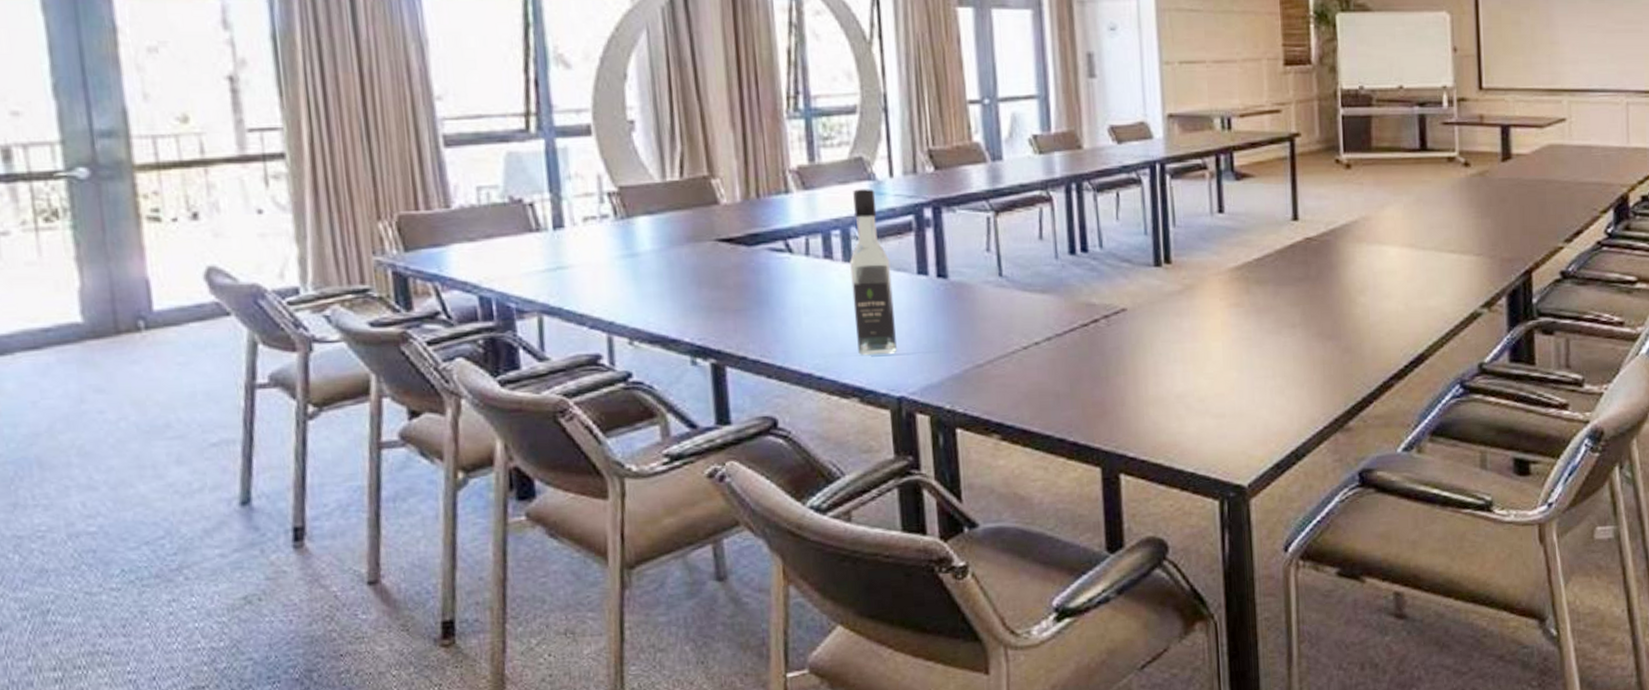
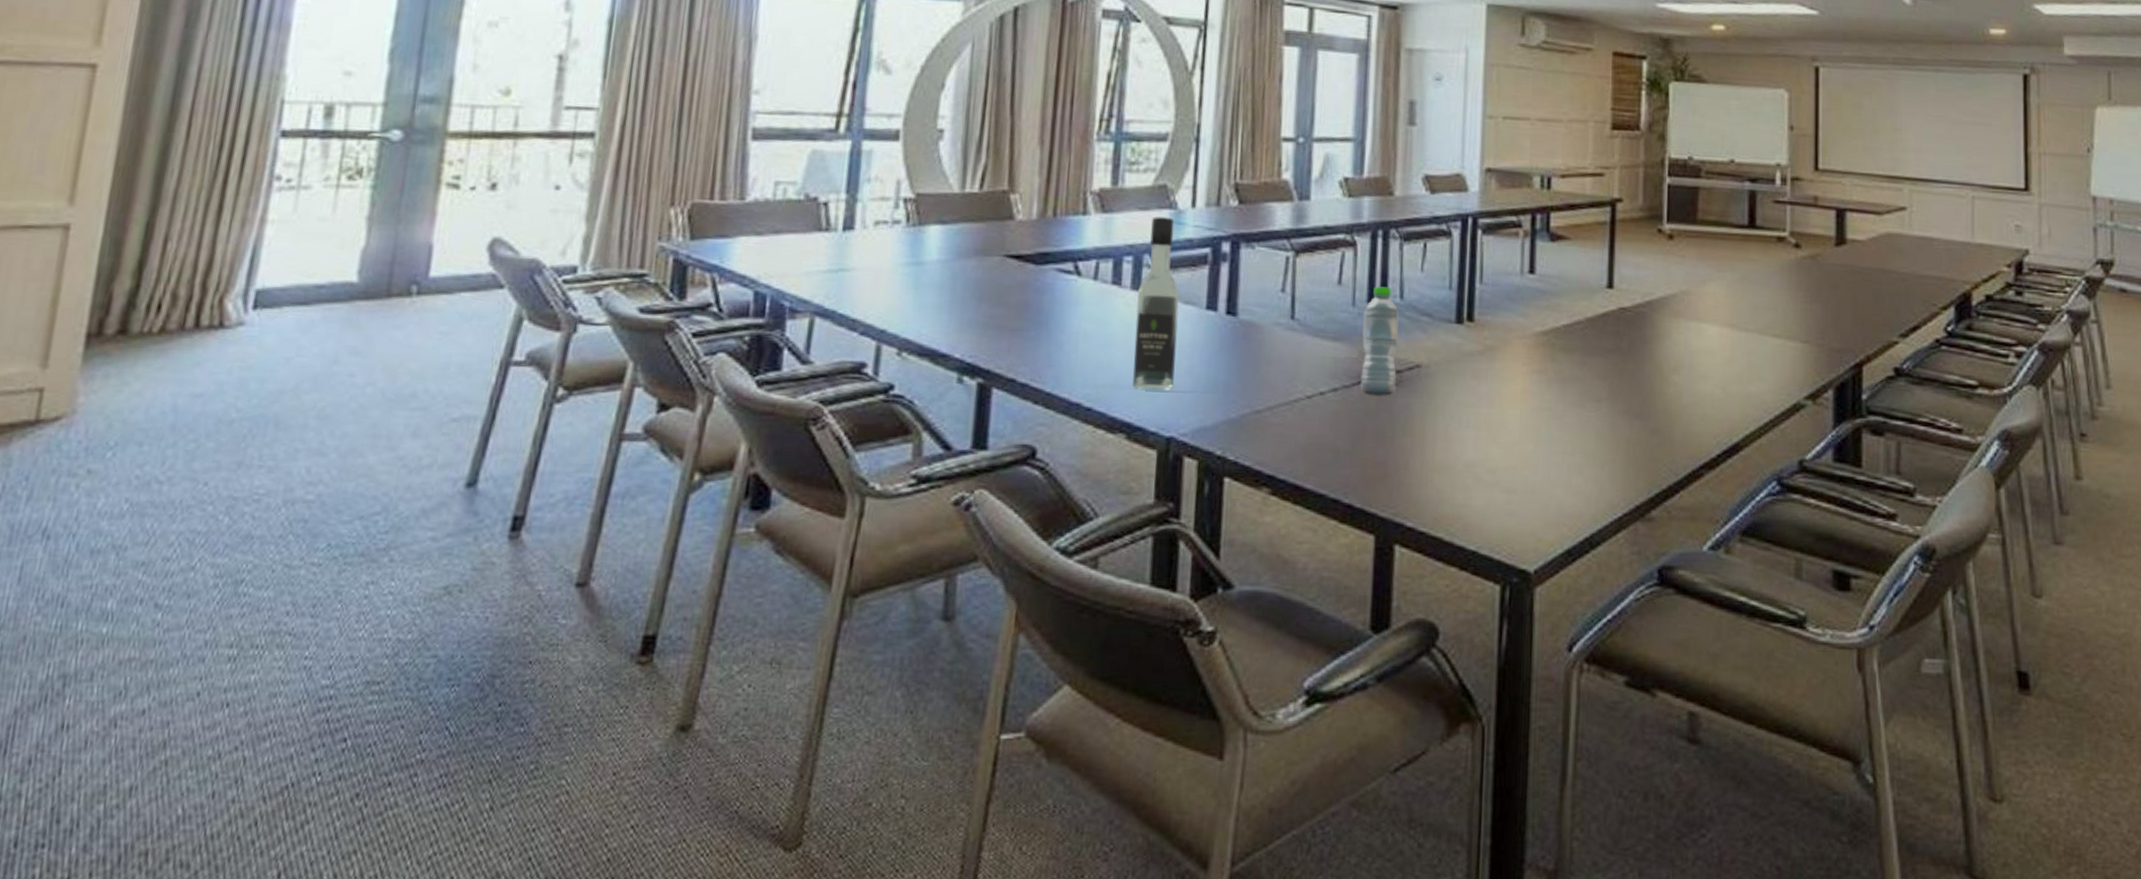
water bottle: none [1067,238,1106,342] -> present [1360,286,1399,397]

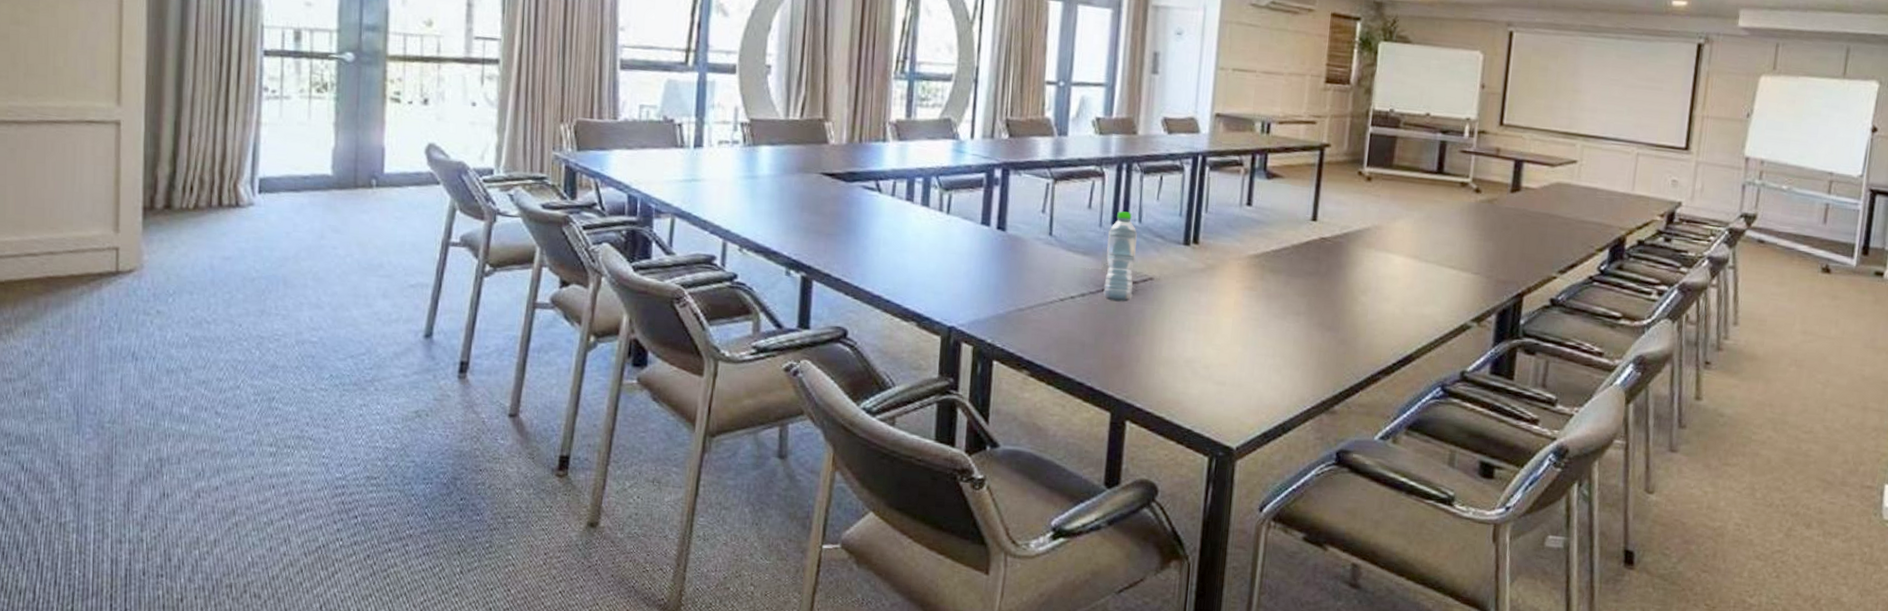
bottle: present [1132,216,1180,391] -> none [922,145,960,290]

